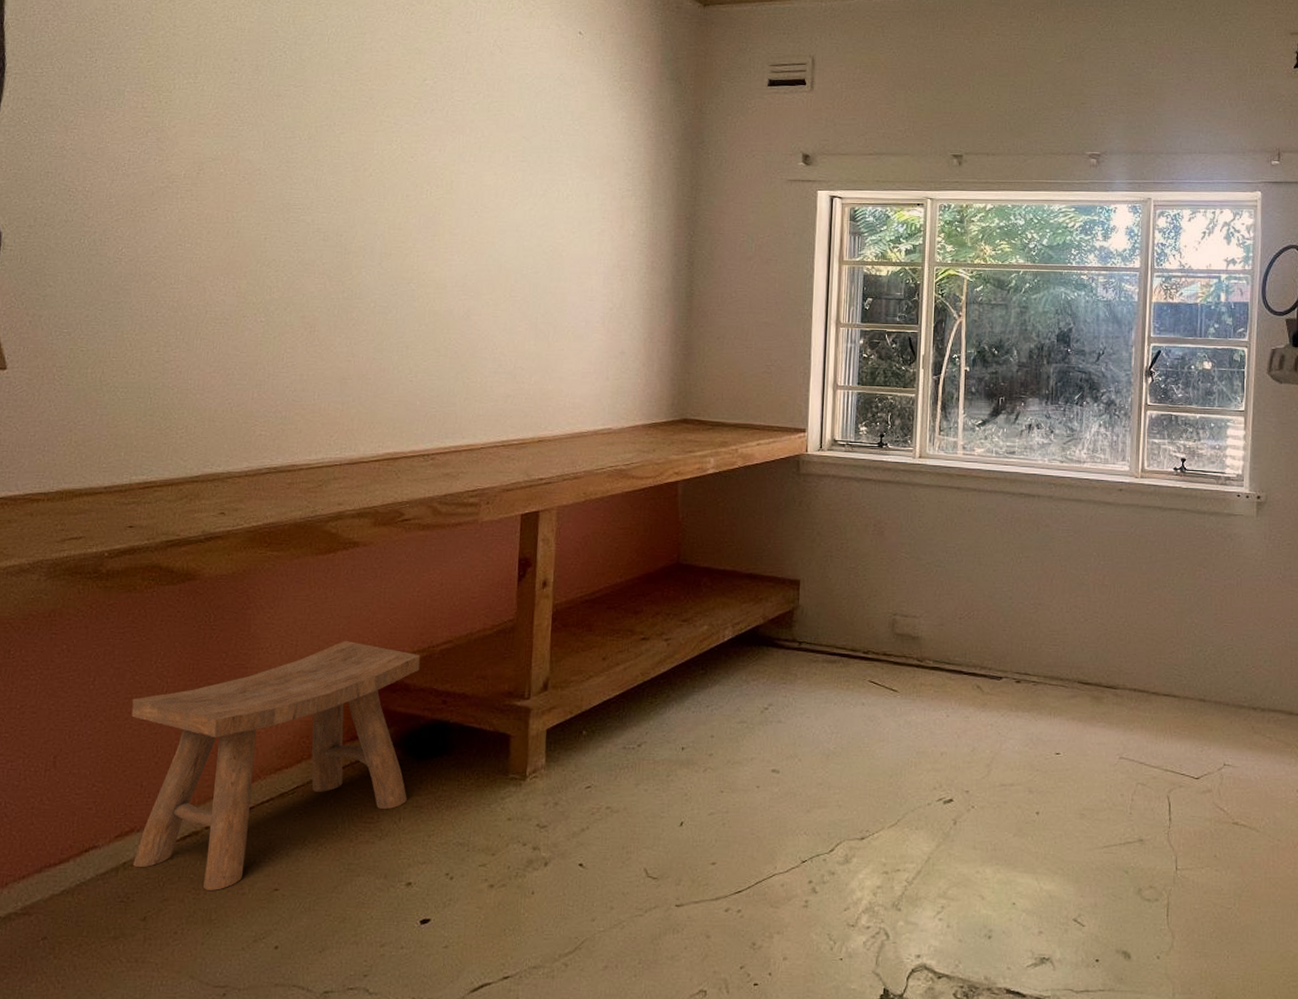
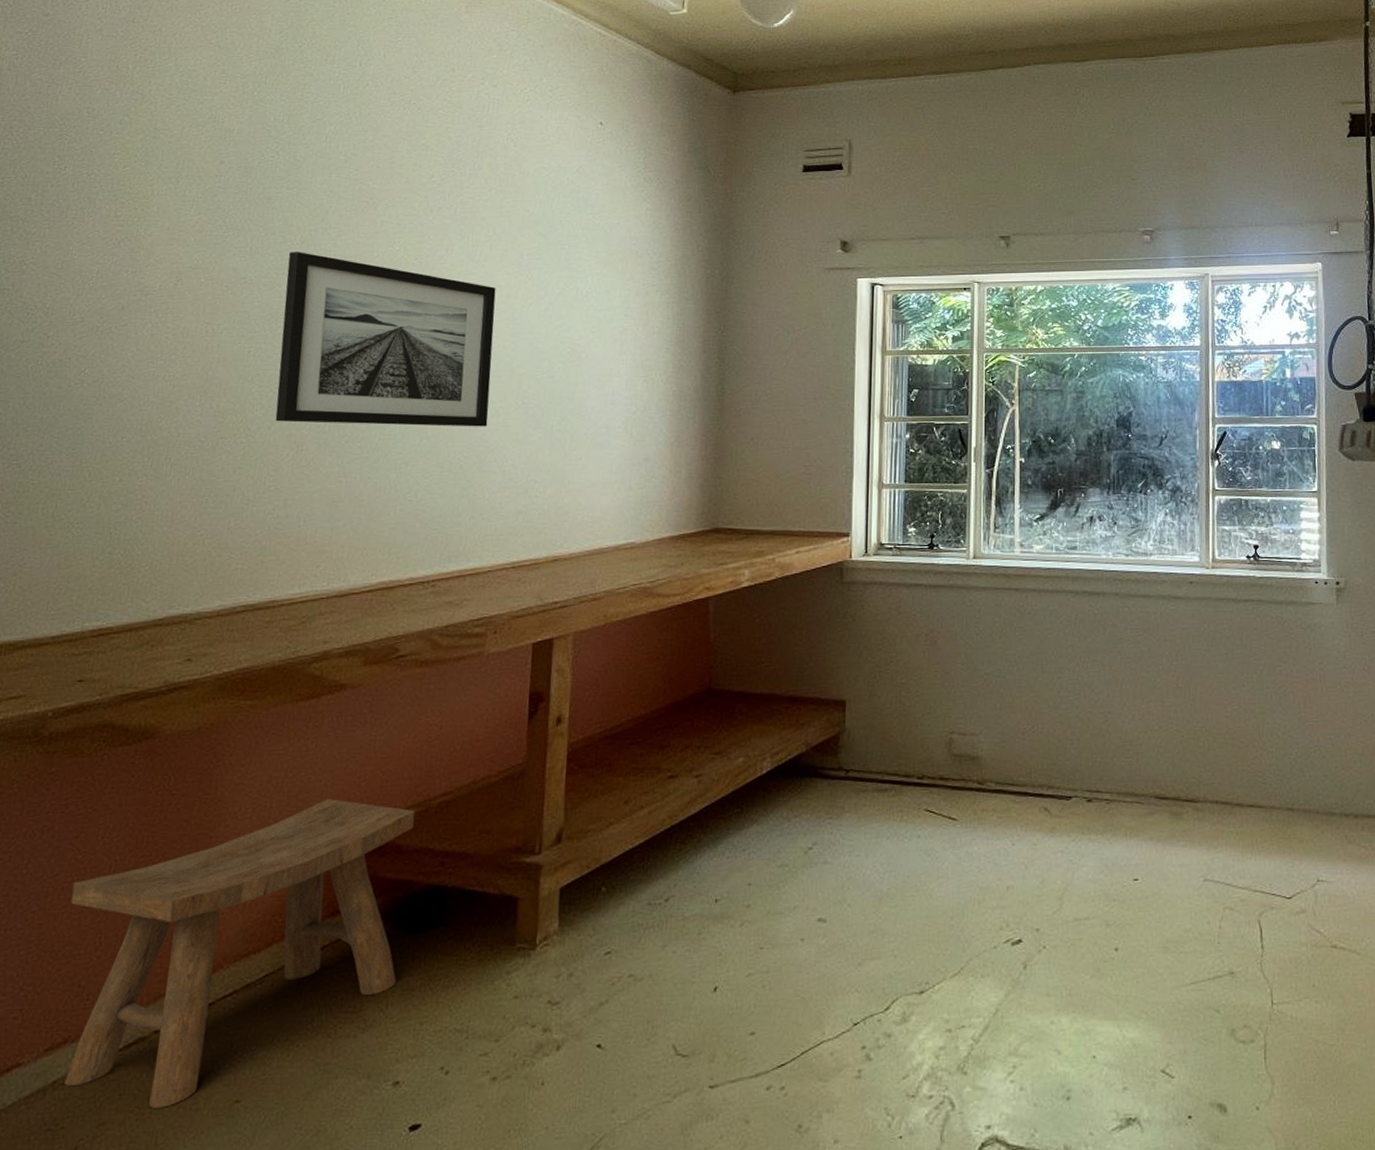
wall art: none [290,147,485,317] -> present [275,252,496,427]

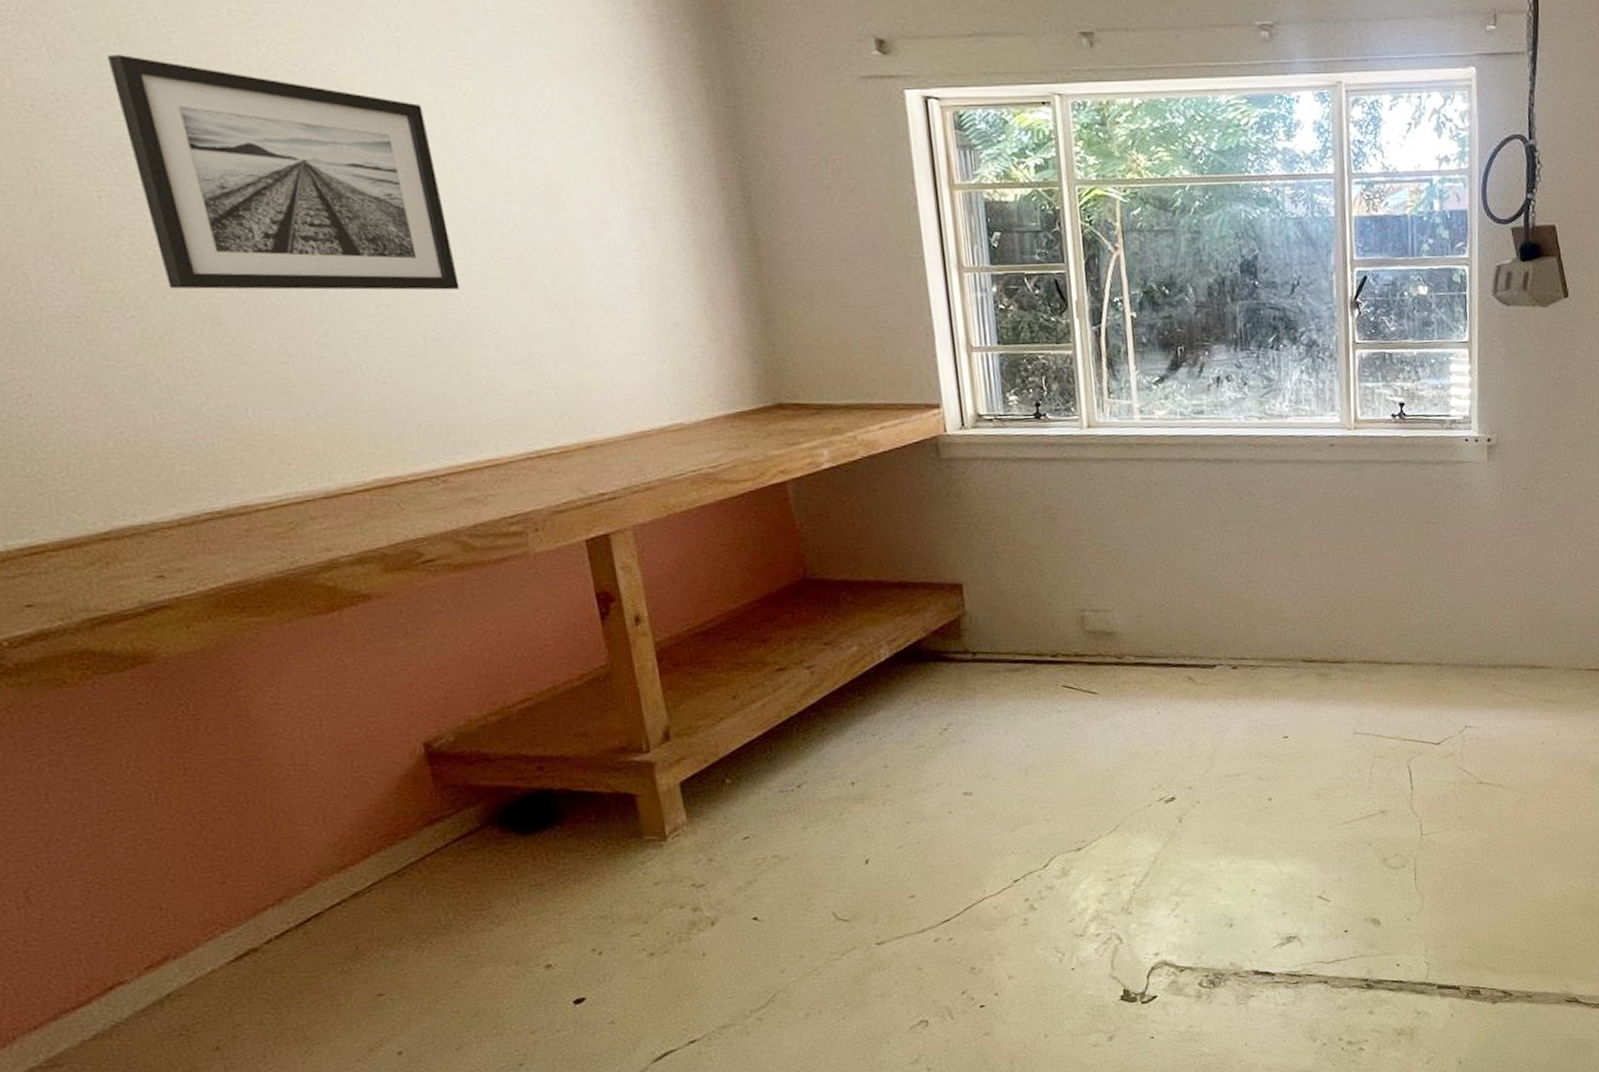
stool: present [64,798,415,1108] -> none [112,712,521,1008]

